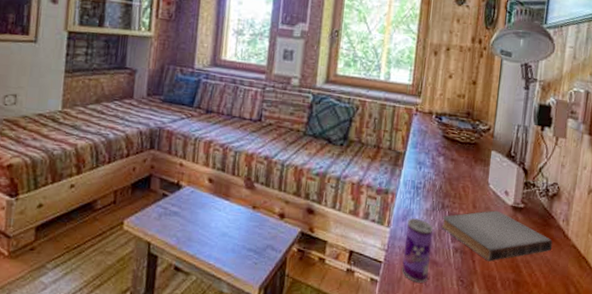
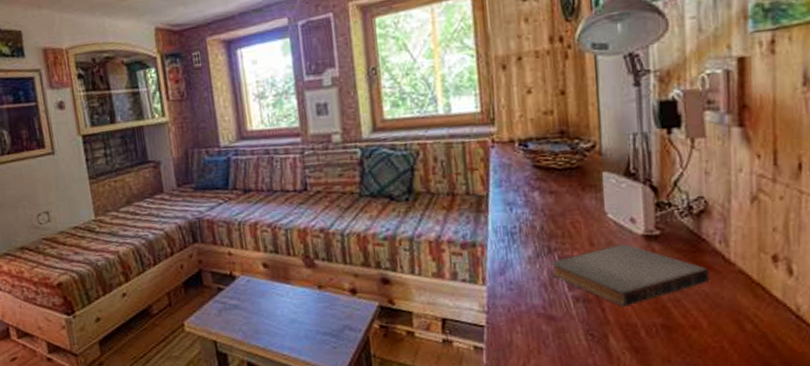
beverage can: present [402,218,434,283] -> none [506,269,546,344]

